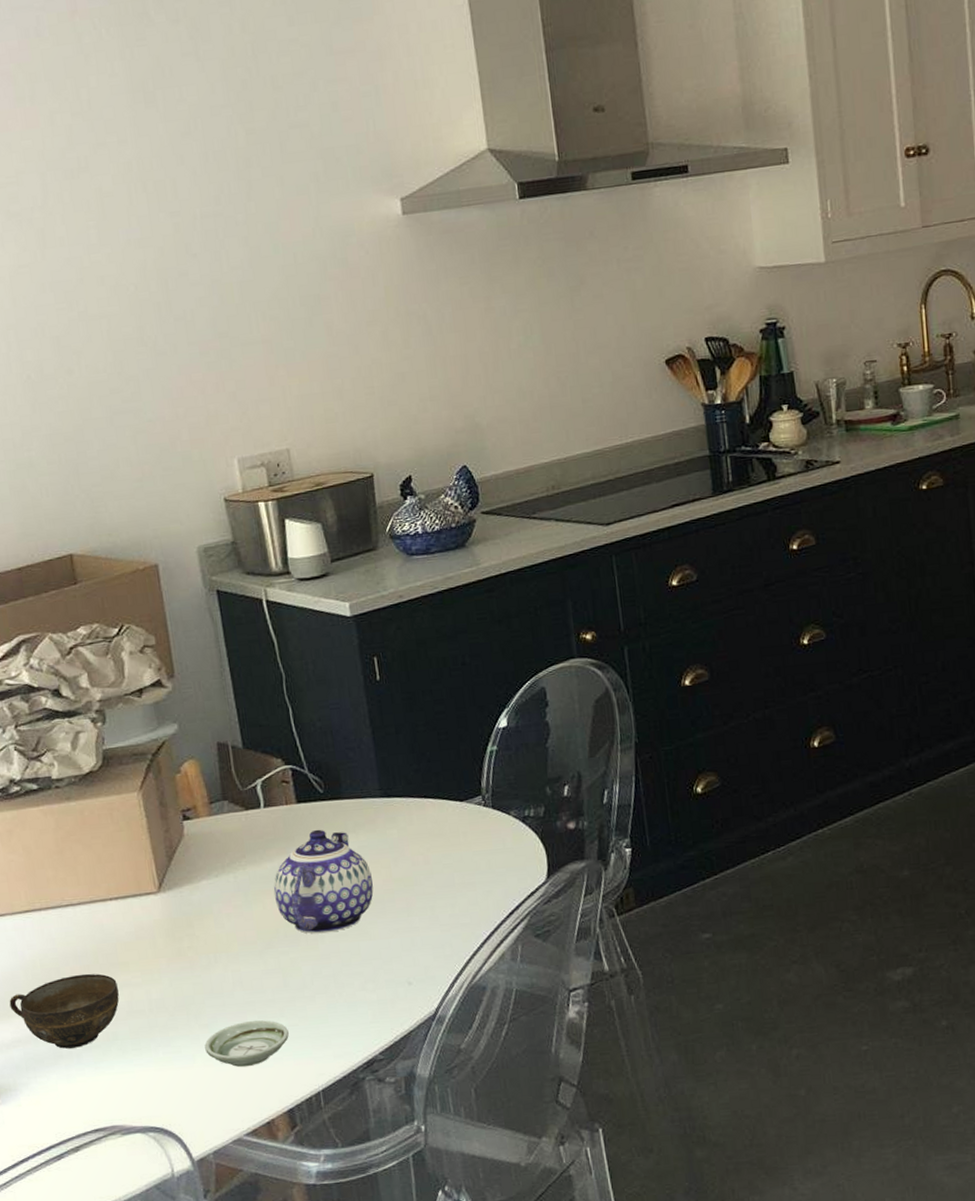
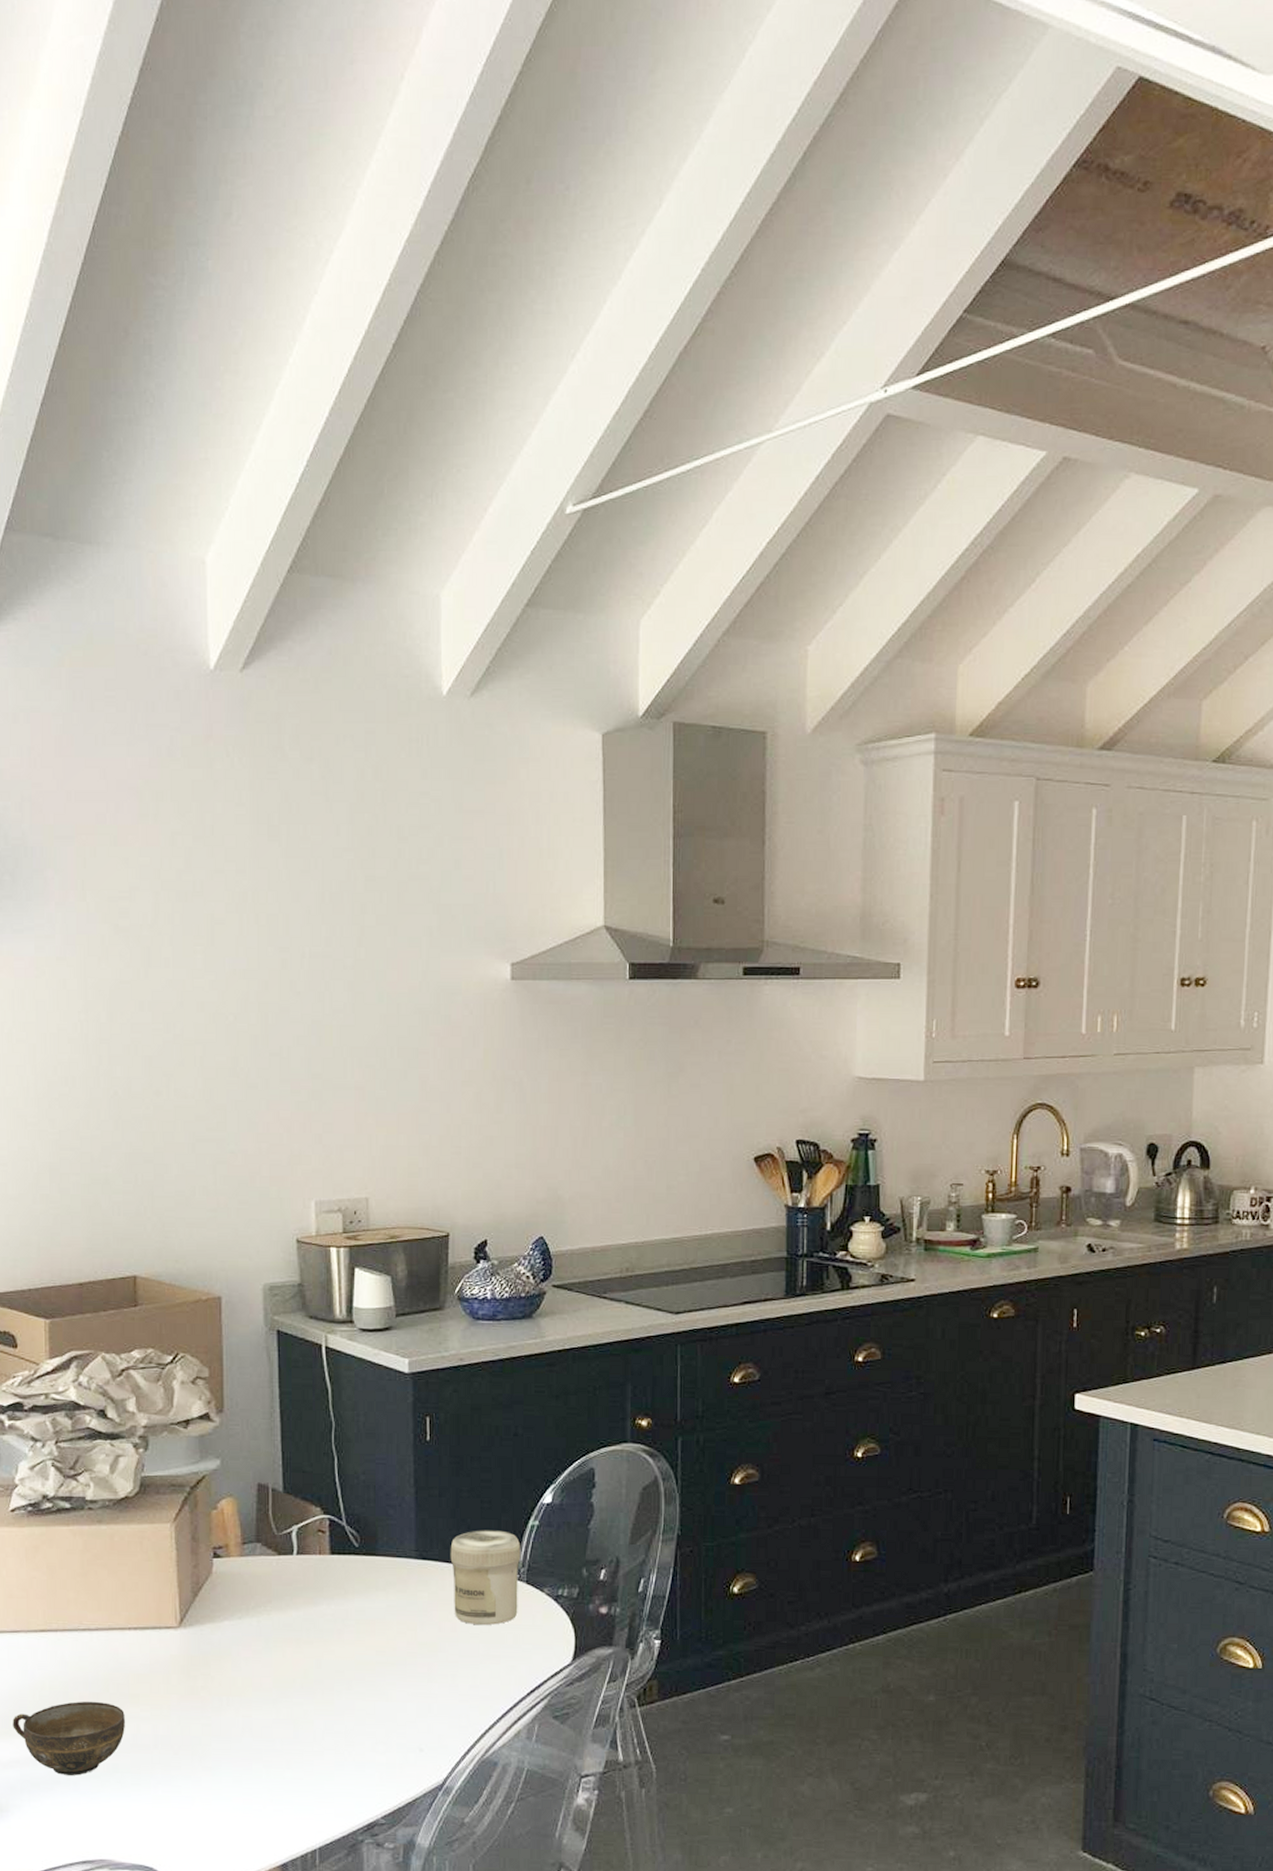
saucer: present [205,1020,289,1068] -> none [206,1769,292,1816]
teapot: present [274,829,374,934] -> none [297,1583,396,1689]
jar: none [413,759,488,855] -> present [450,1530,521,1625]

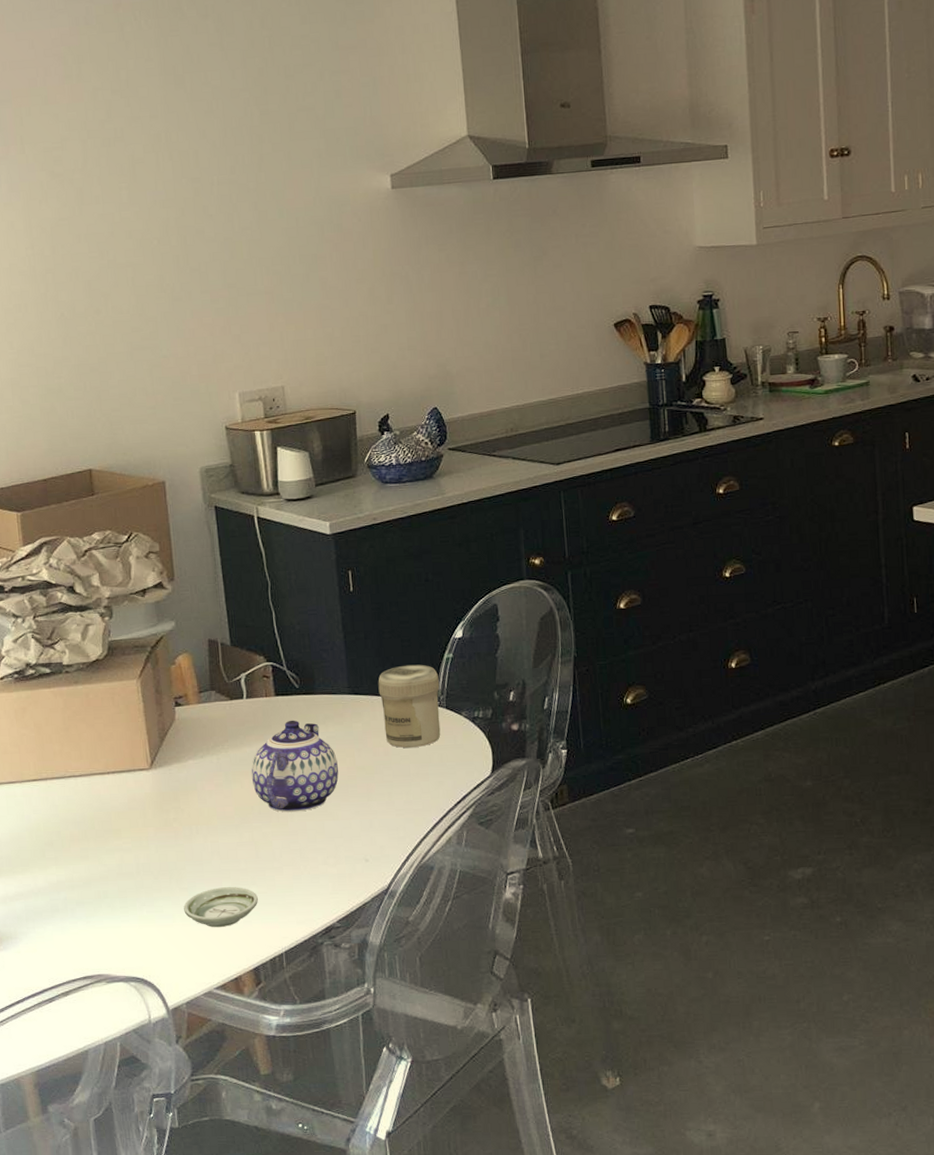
cup: present [12,1701,125,1776] -> none [15,837,111,904]
saucer: none [206,1769,292,1816] -> present [184,887,258,928]
teapot: none [297,1583,396,1689] -> present [251,720,339,813]

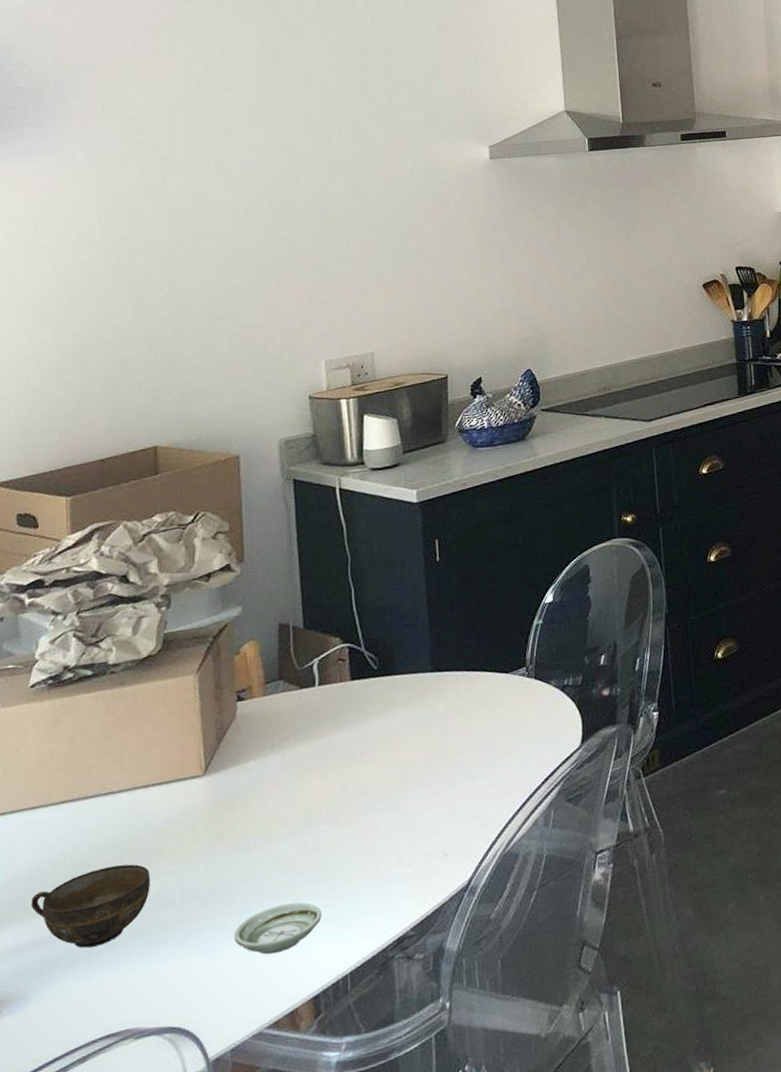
cup: none [15,837,111,904] -> present [31,864,150,948]
teapot: present [251,720,339,813] -> none [321,705,418,810]
jar: present [378,664,441,748] -> none [463,633,529,726]

